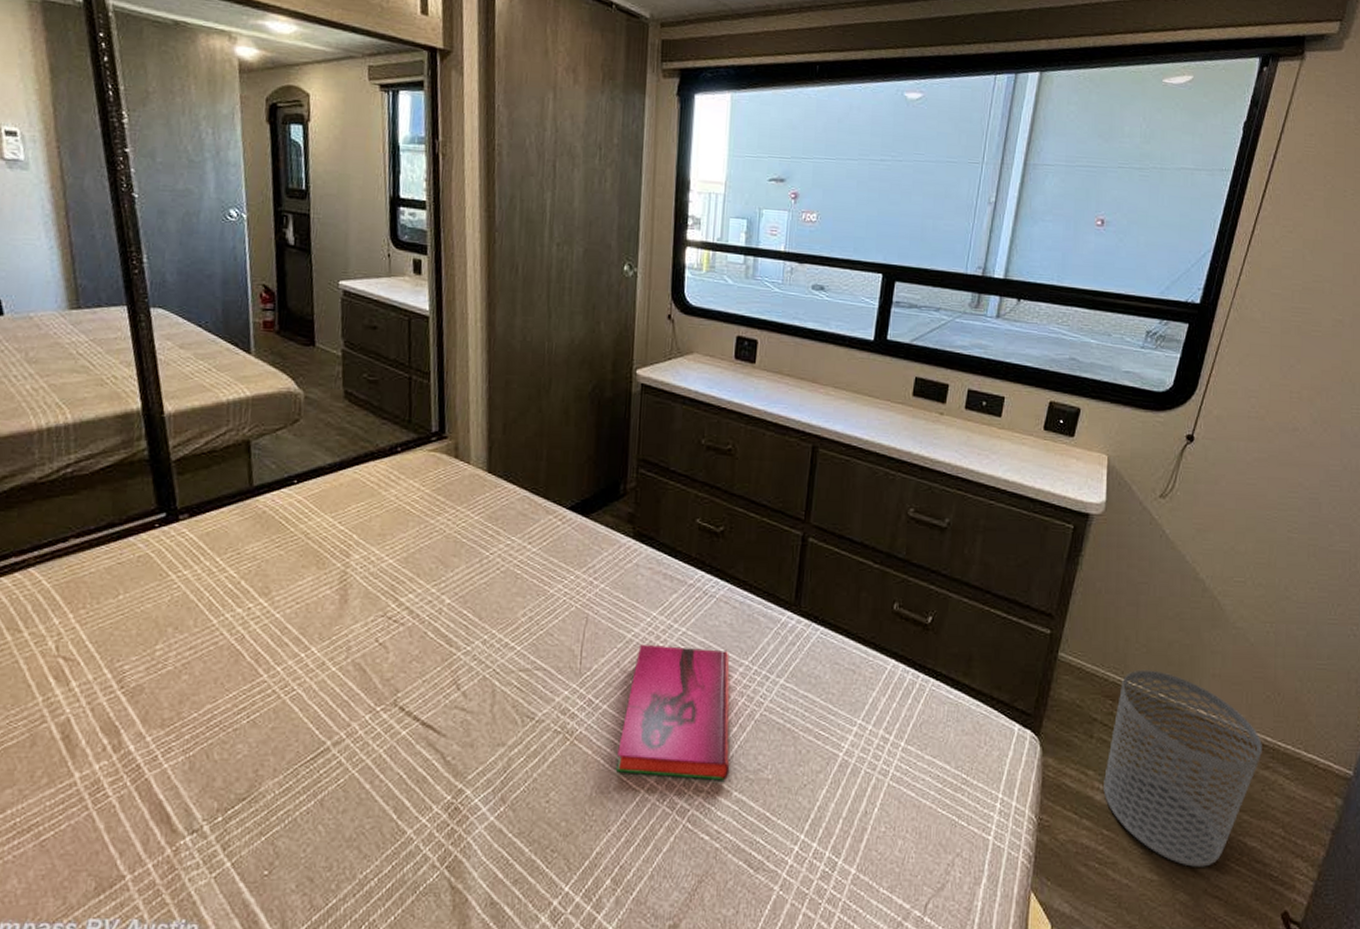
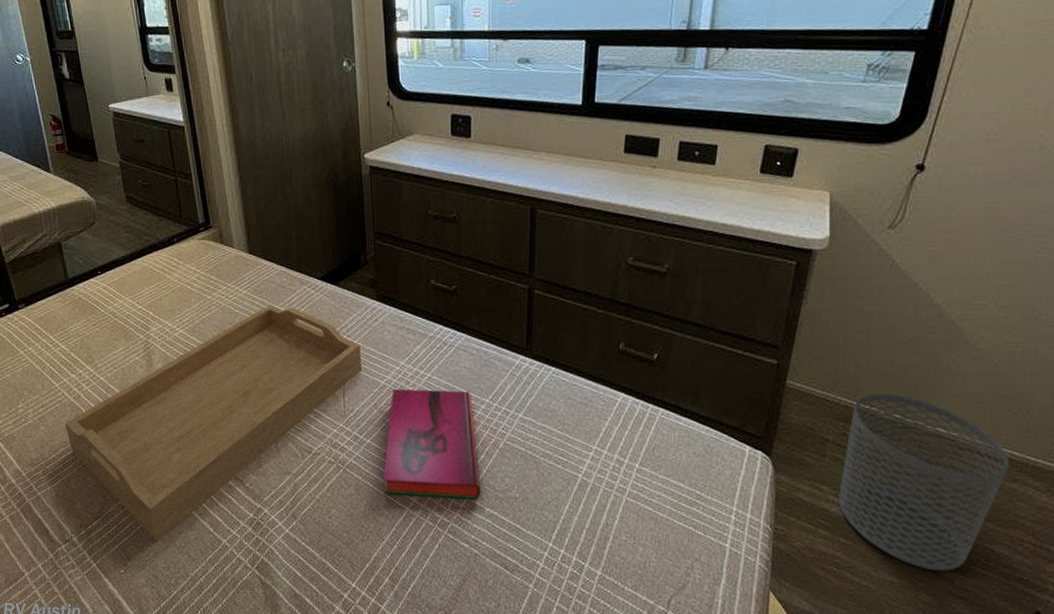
serving tray: none [217,535,608,832] -> present [65,305,363,542]

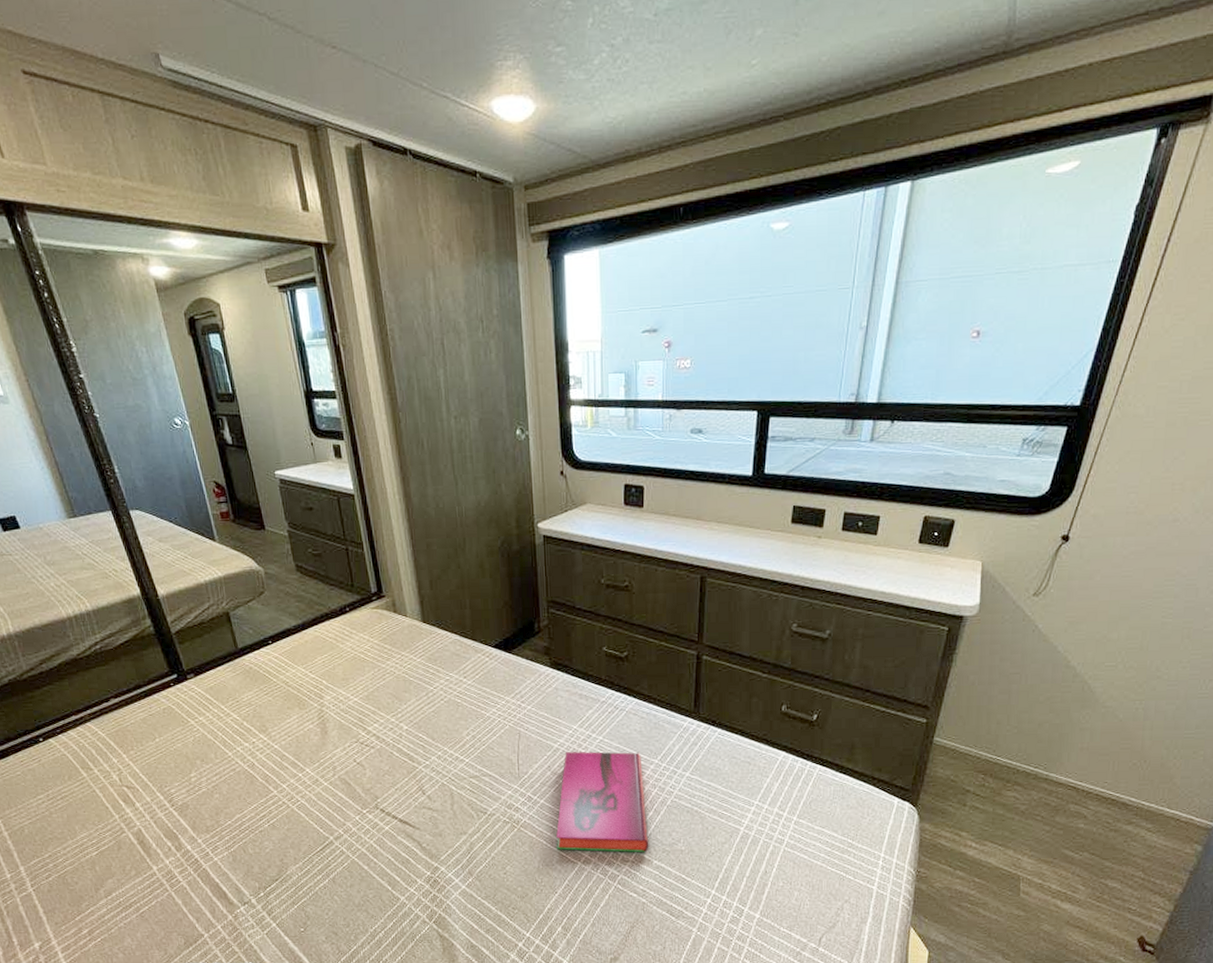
serving tray: present [65,305,363,542] -> none [240,672,536,901]
waste bin: present [839,393,1009,571] -> none [975,747,1126,904]

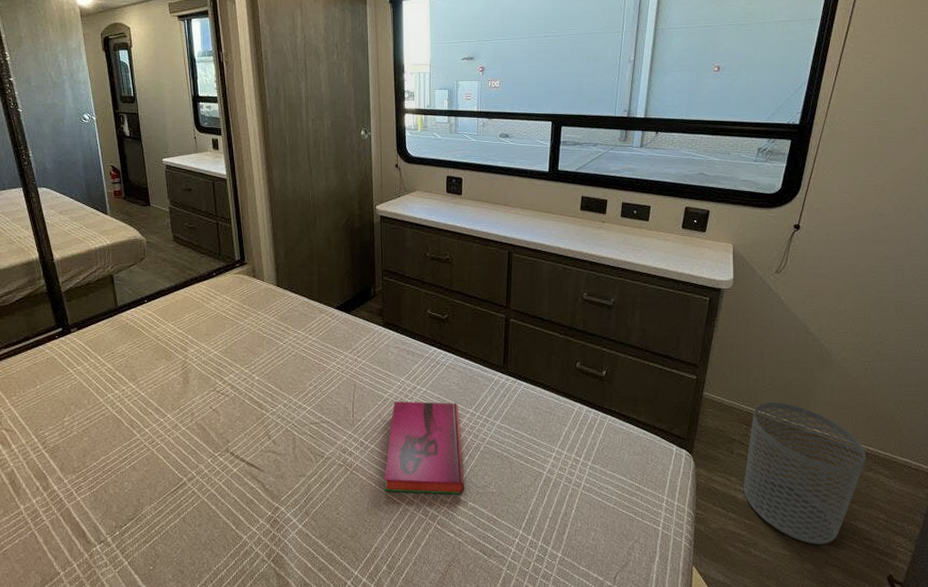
waste bin: none [975,747,1126,904] -> present [744,401,866,544]

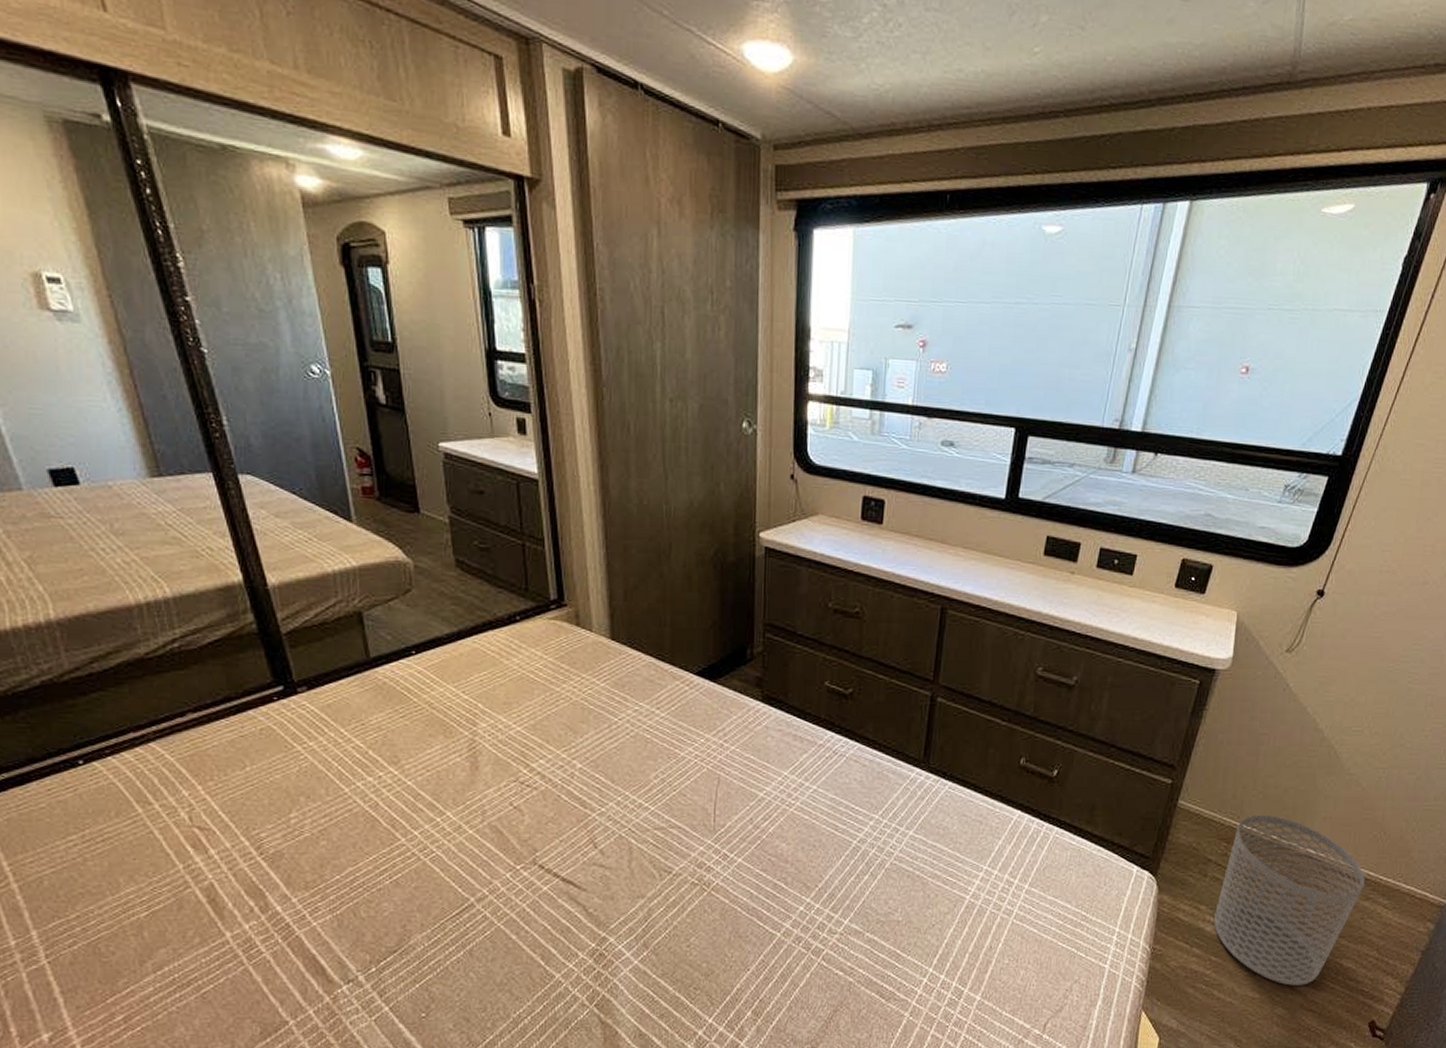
hardback book: present [384,401,465,495] -> none [753,801,862,924]

